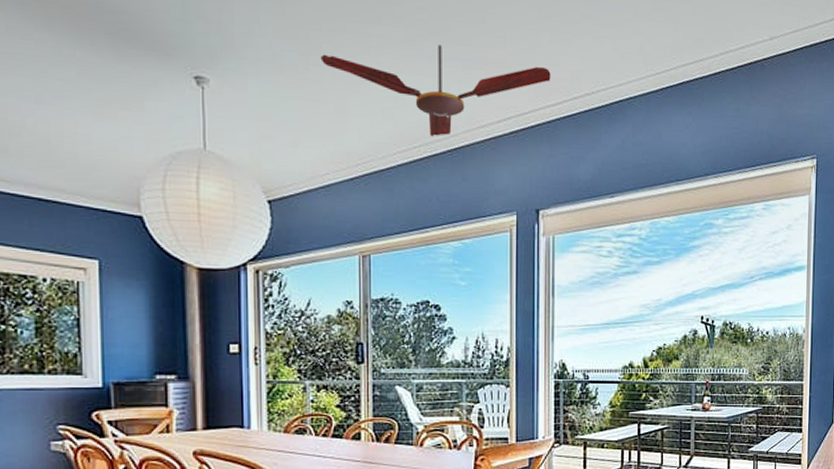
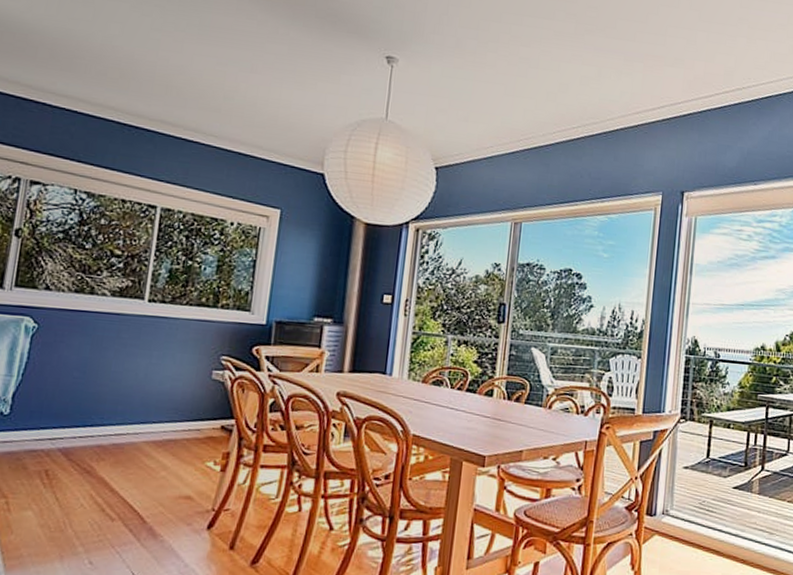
ceiling fan: present [320,45,551,137] -> none [497,39,706,120]

